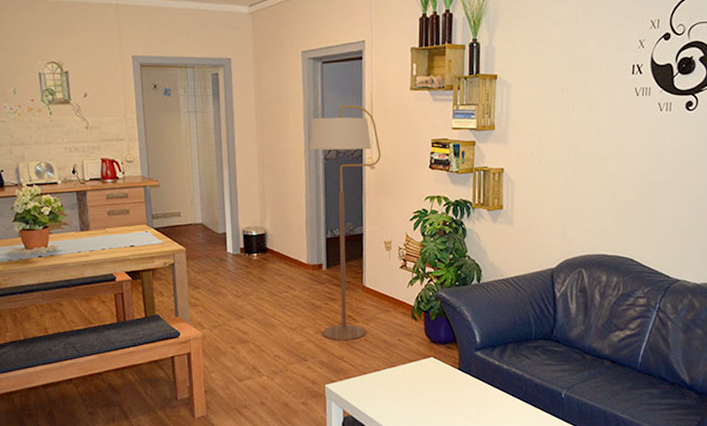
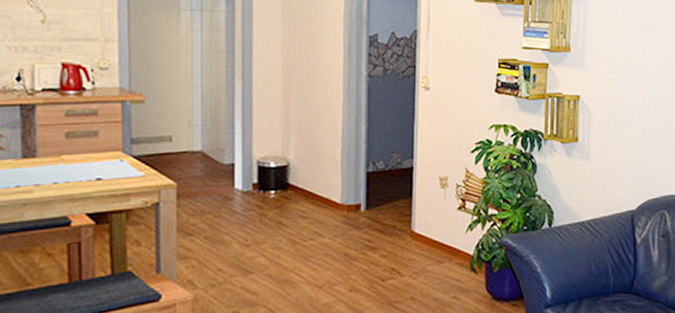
floor lamp: present [309,105,381,341] -> none [349,13,437,301]

